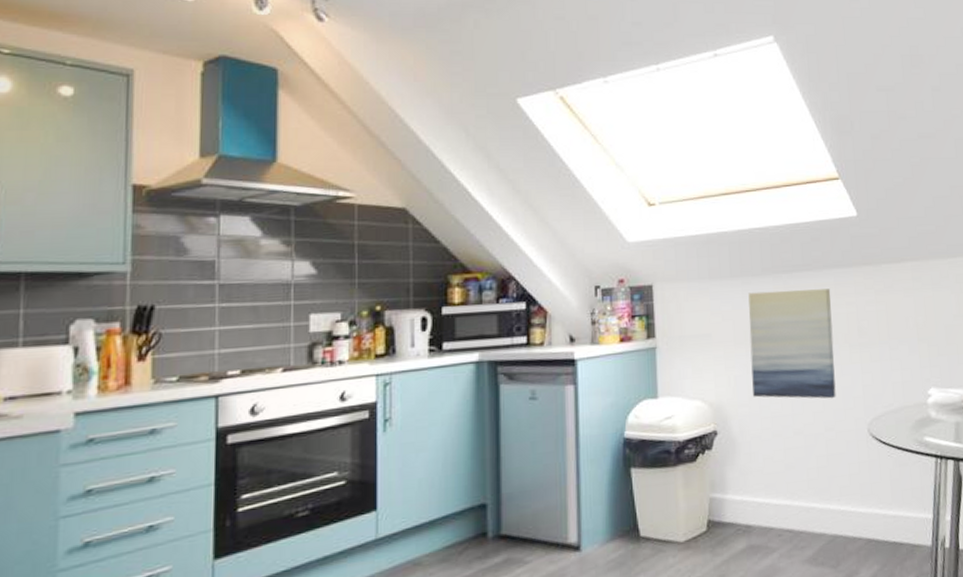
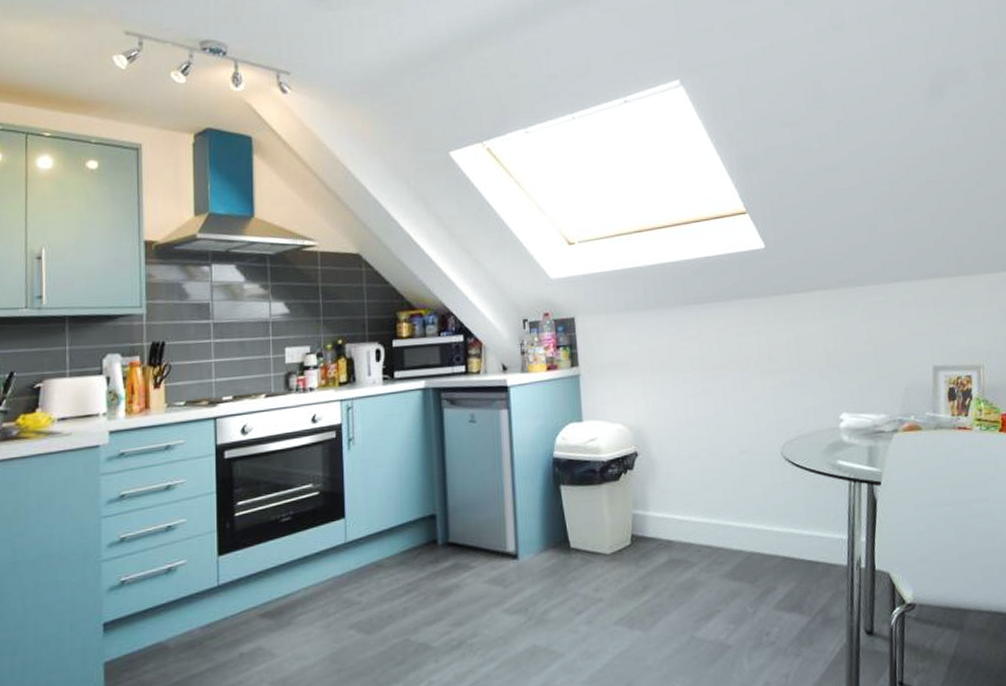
wall art: present [748,288,836,399] -> none [663,318,749,423]

